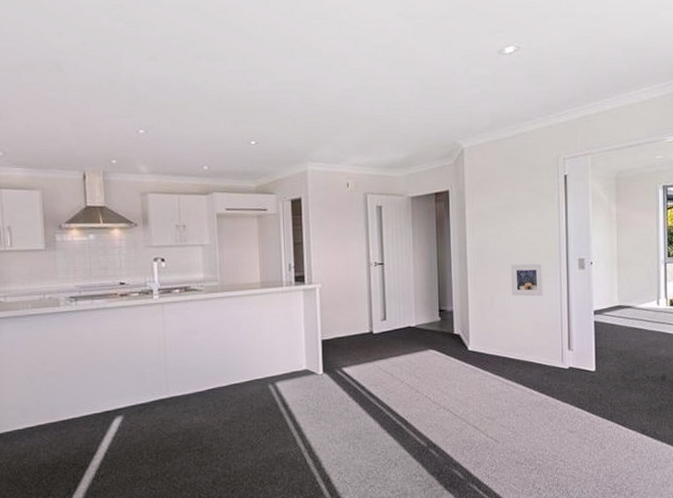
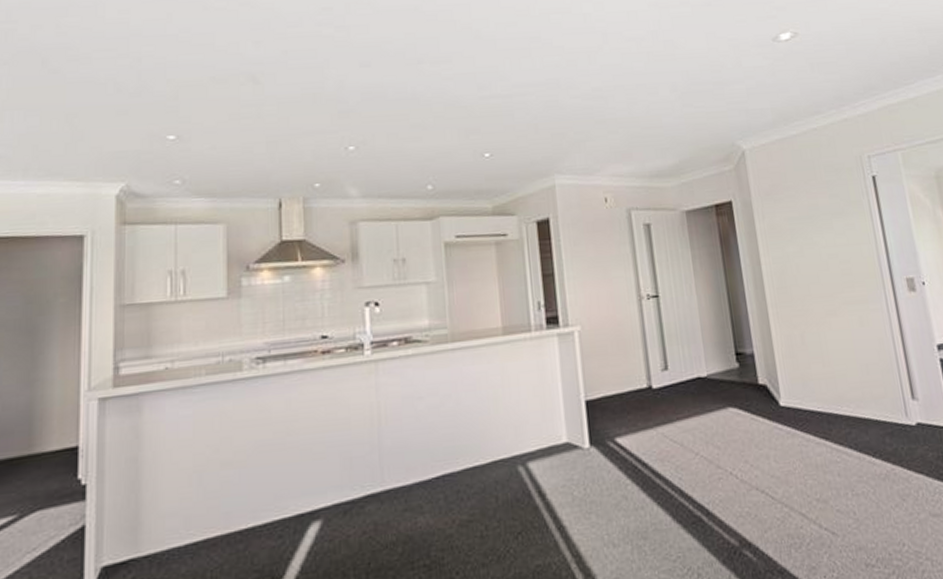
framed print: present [510,263,544,297] -> none [820,286,869,331]

